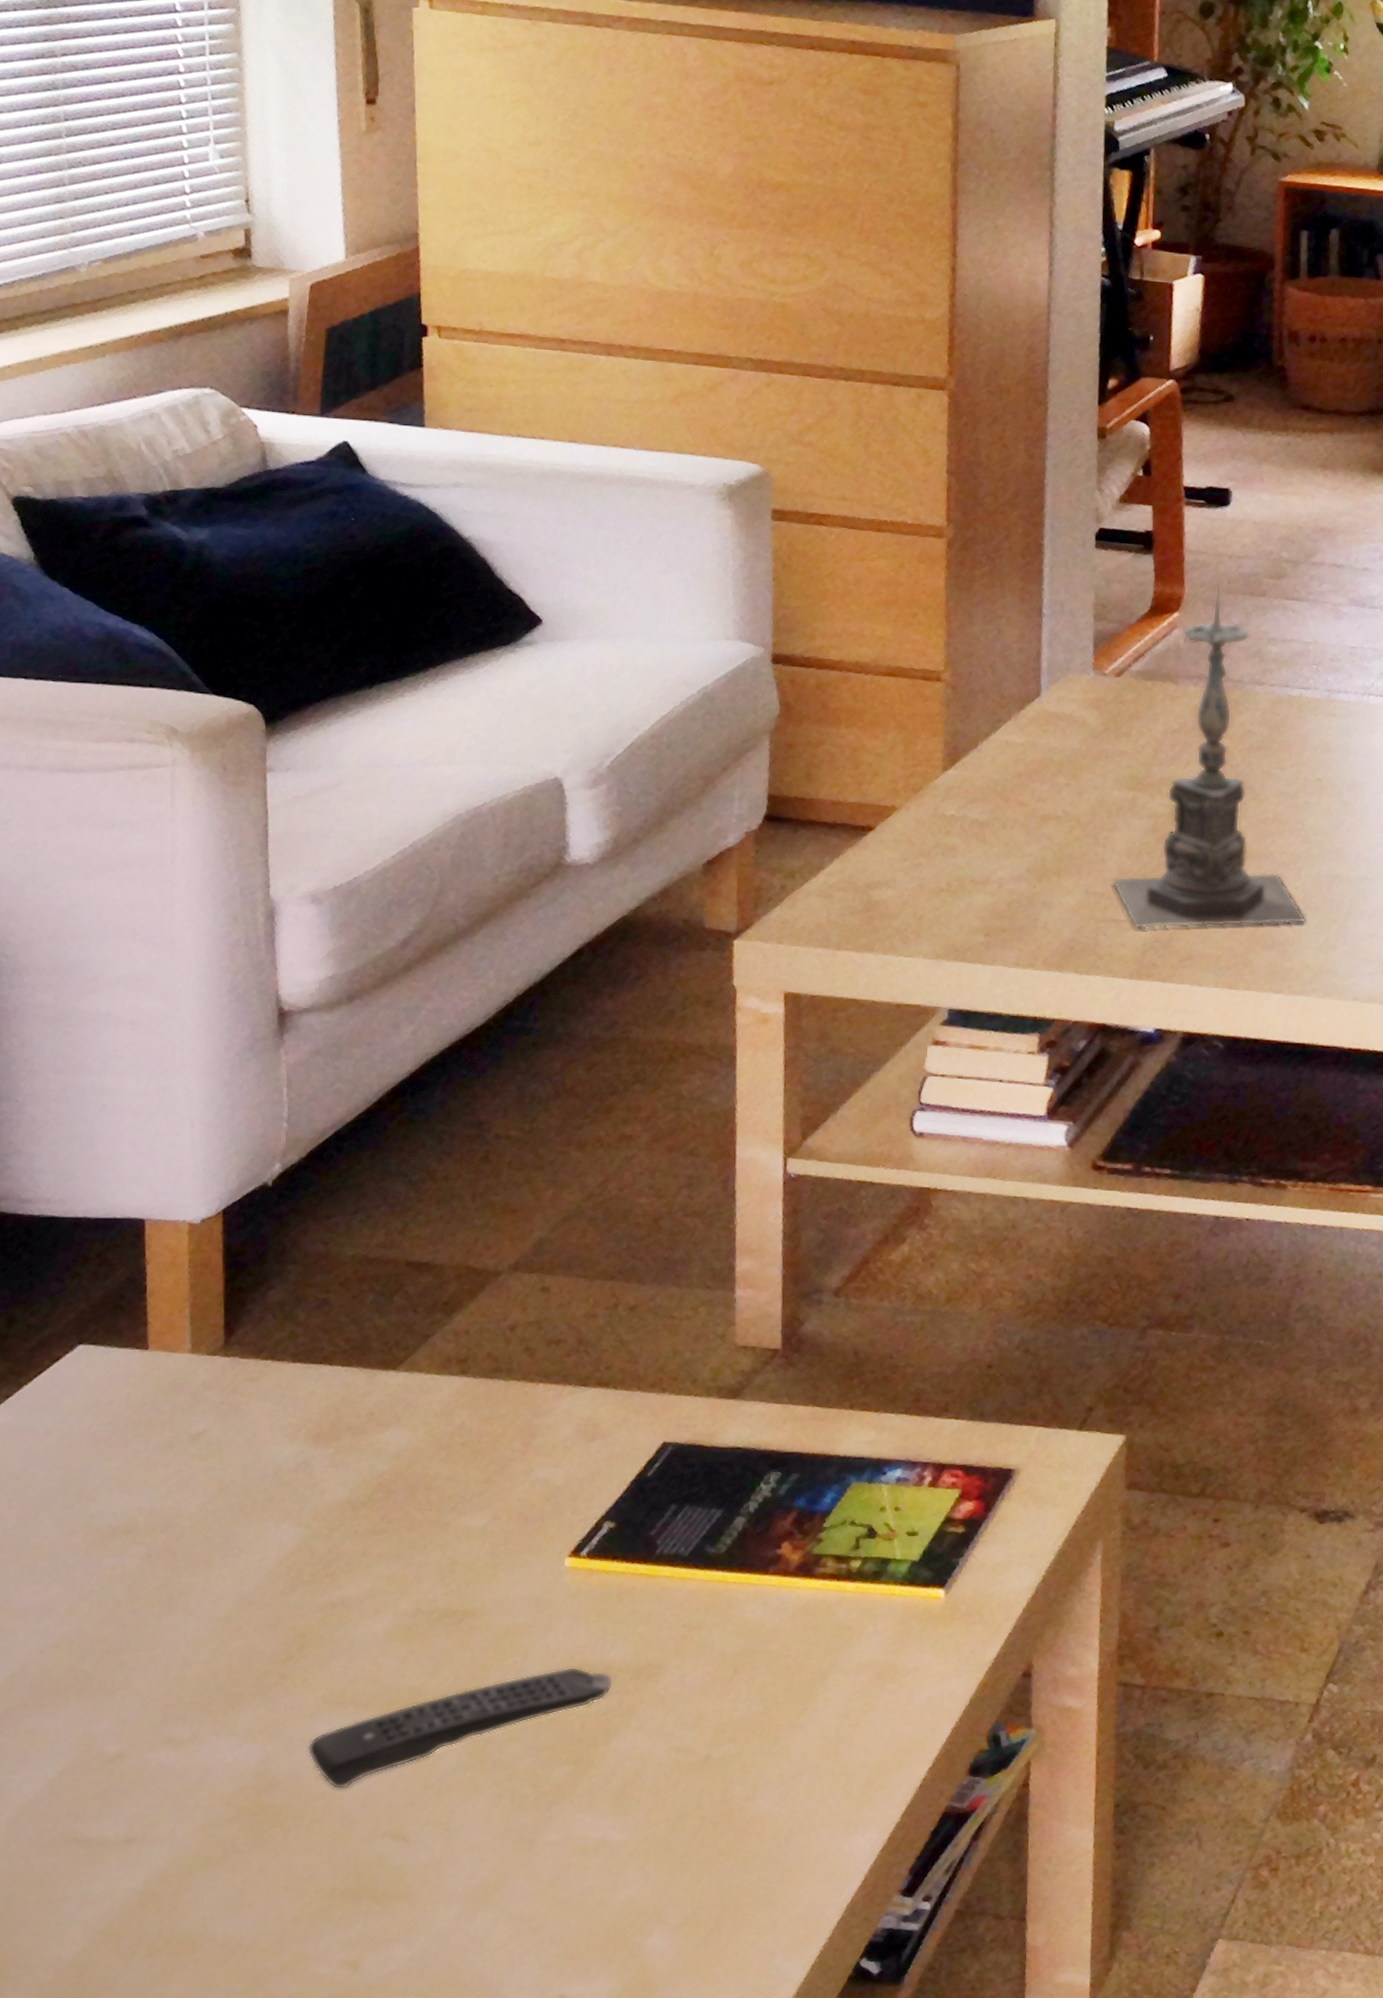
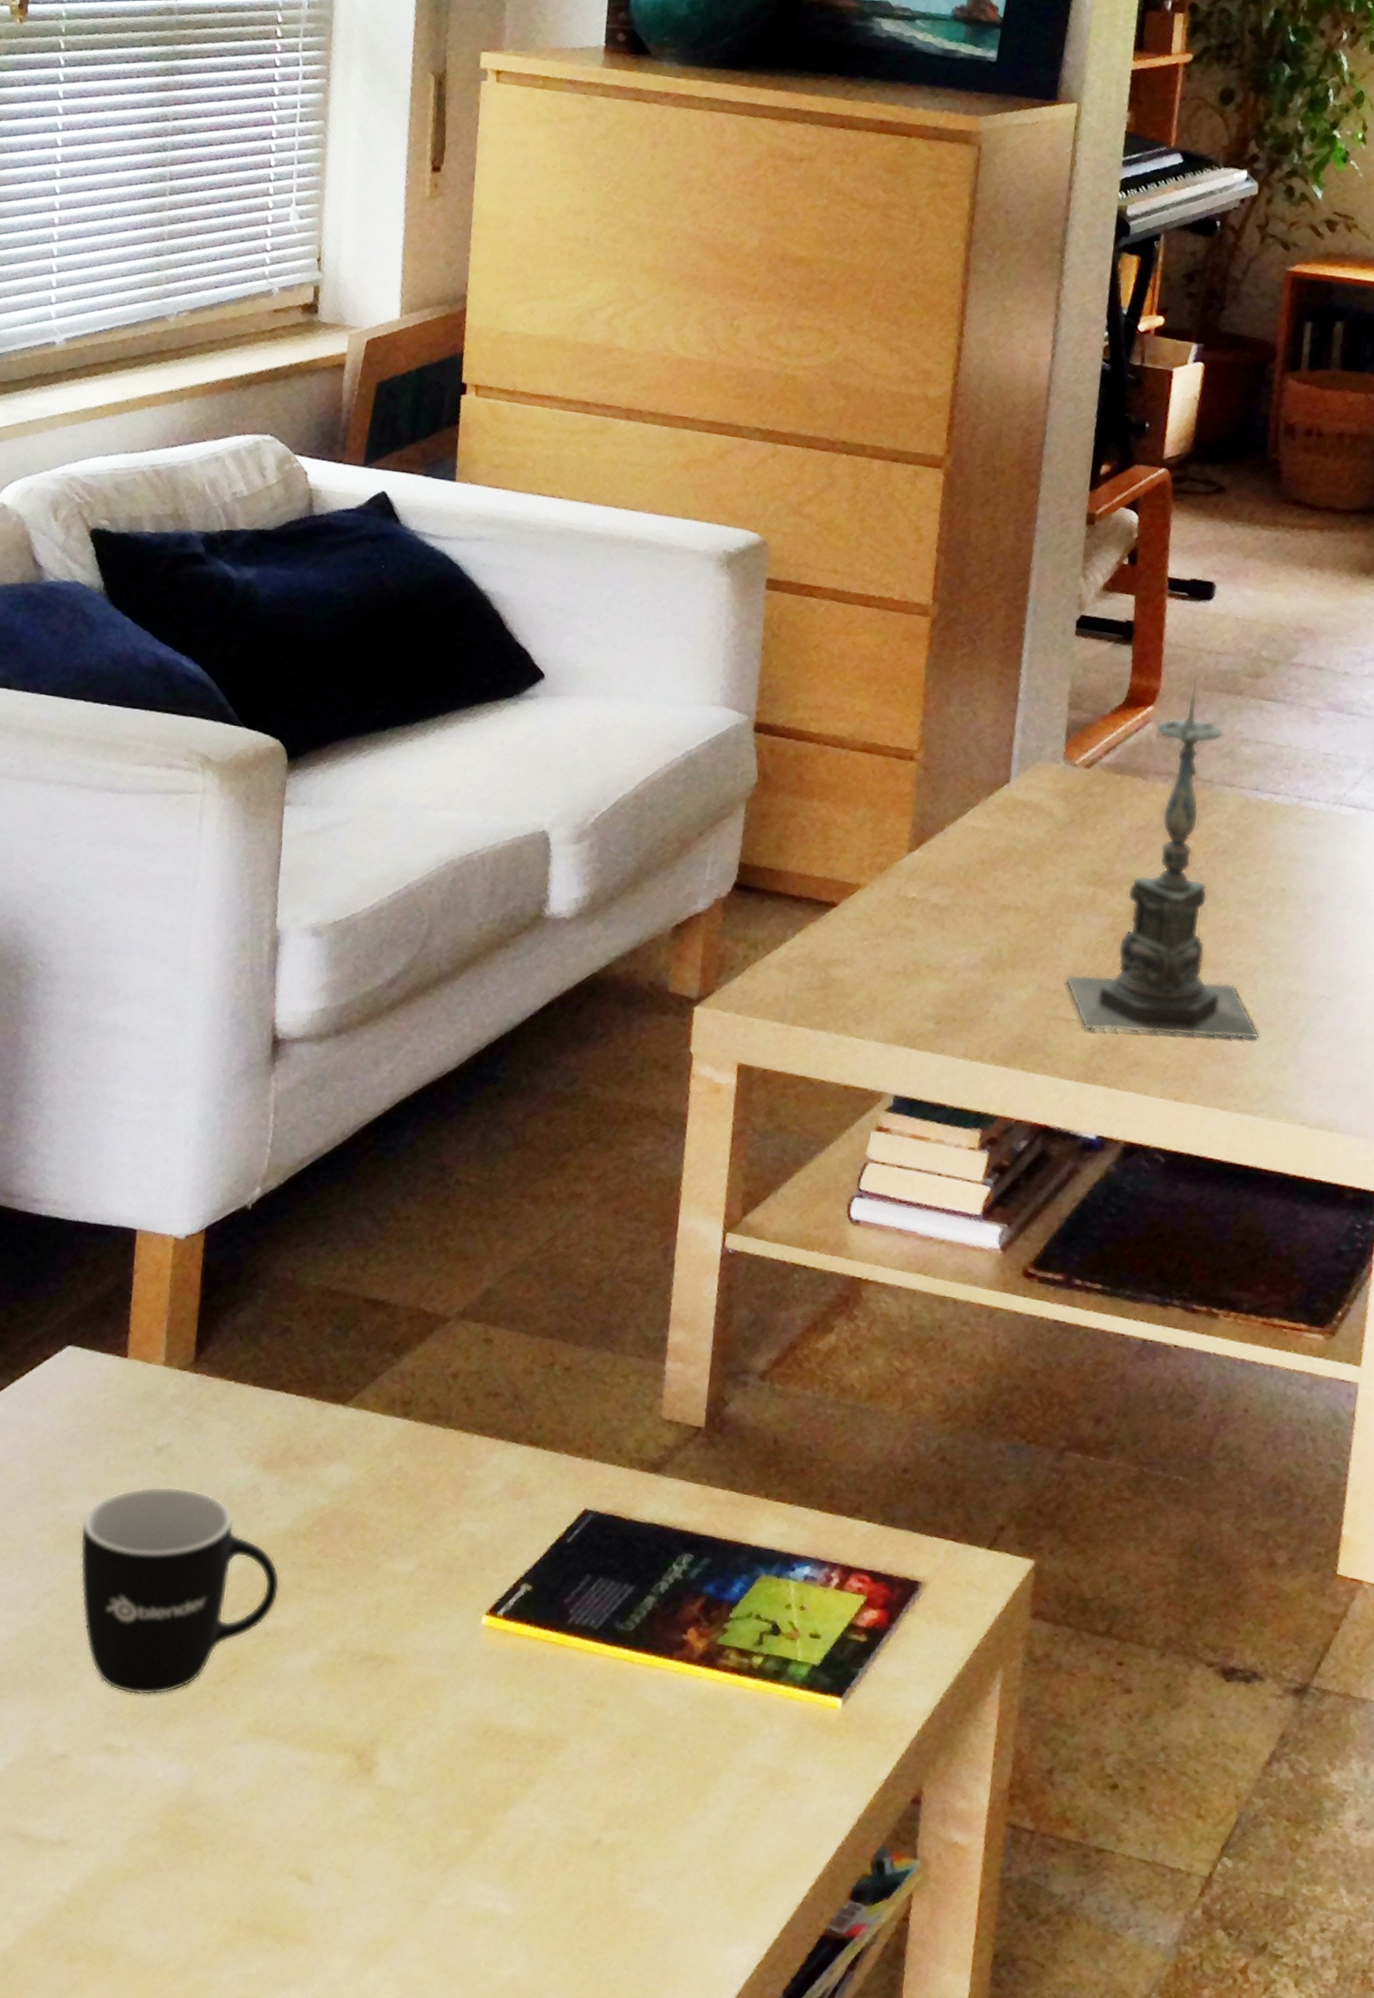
mug: none [115,1473,343,1684] -> present [80,1486,280,1696]
remote control: present [307,1666,614,1790] -> none [229,1727,517,1821]

